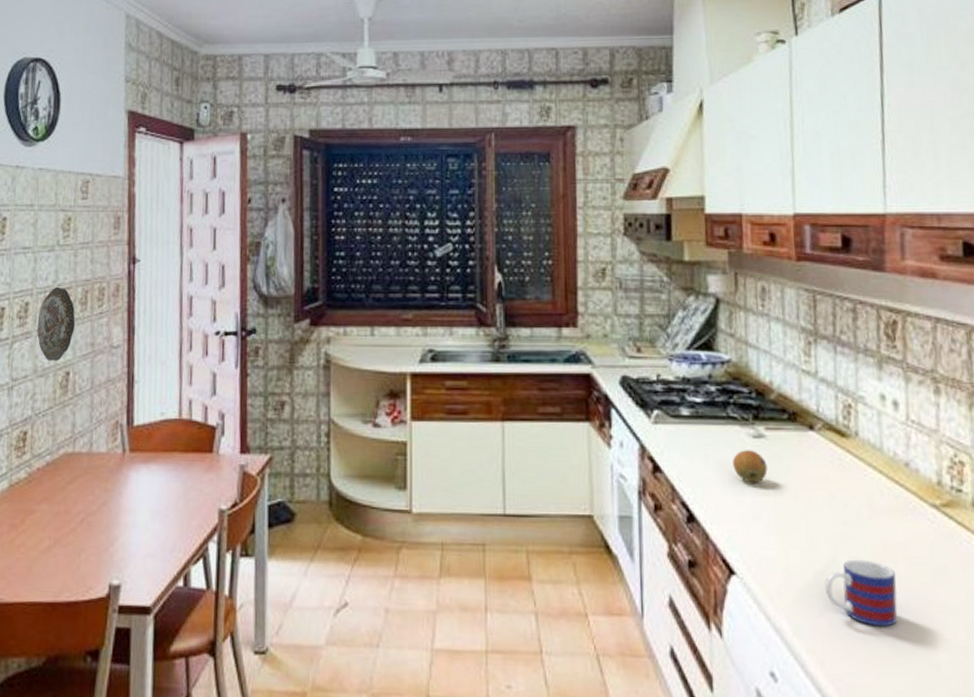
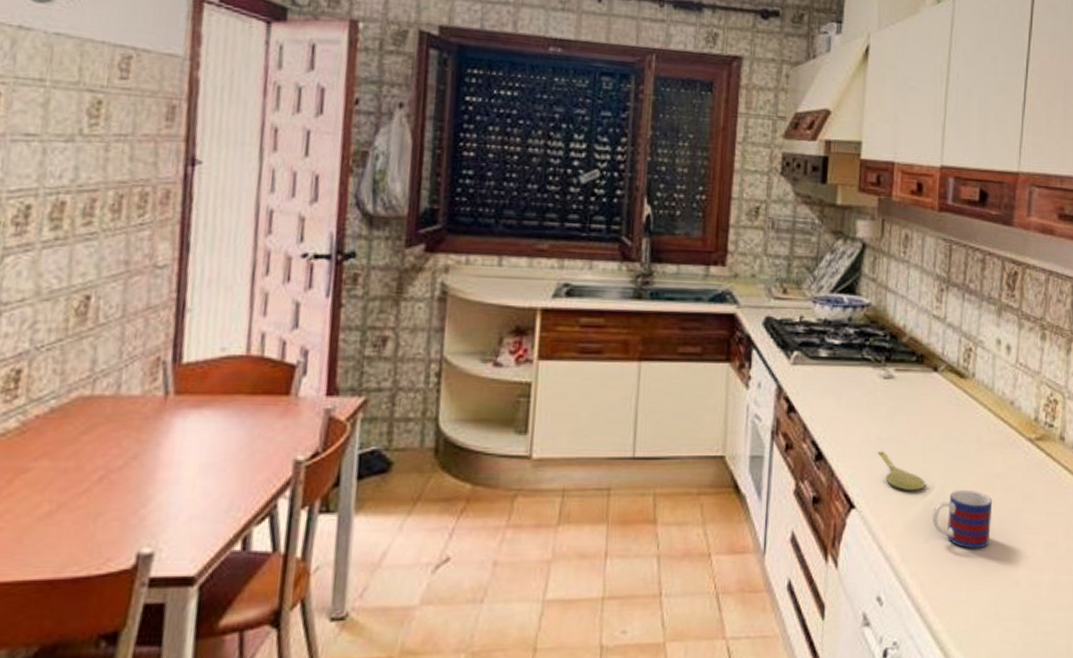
decorative plate: present [37,286,75,361] -> none [42,187,103,281]
fruit: present [733,450,768,483] -> none [863,390,894,422]
spoon: none [754,514,813,558] -> present [877,450,926,490]

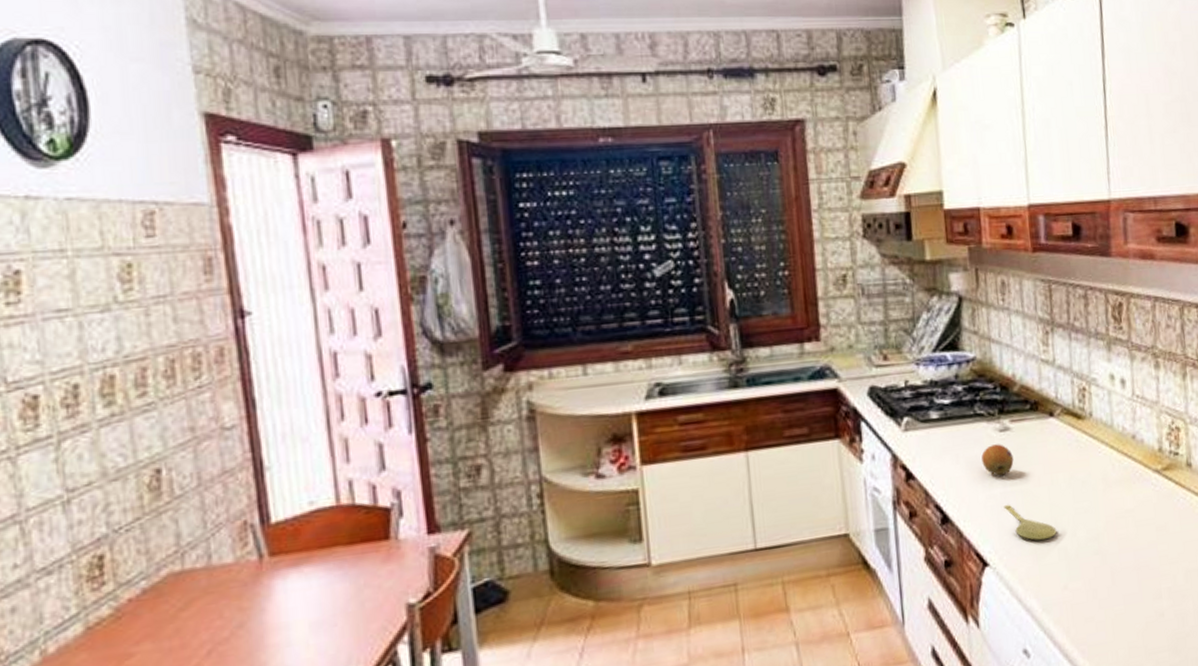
fruit: none [863,390,894,422] -> present [981,444,1014,476]
mug: present [932,489,993,549] -> none [1067,530,1129,589]

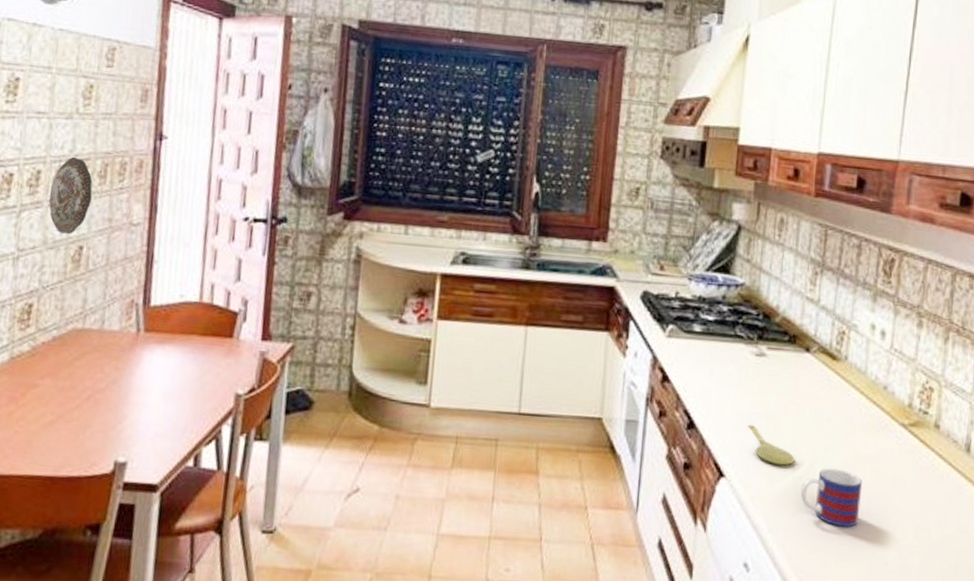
decorative plate: none [97,358,161,458] -> present [49,156,93,234]
fruit: present [981,444,1014,476] -> none [734,366,765,397]
mug: none [1067,530,1129,589] -> present [800,468,863,527]

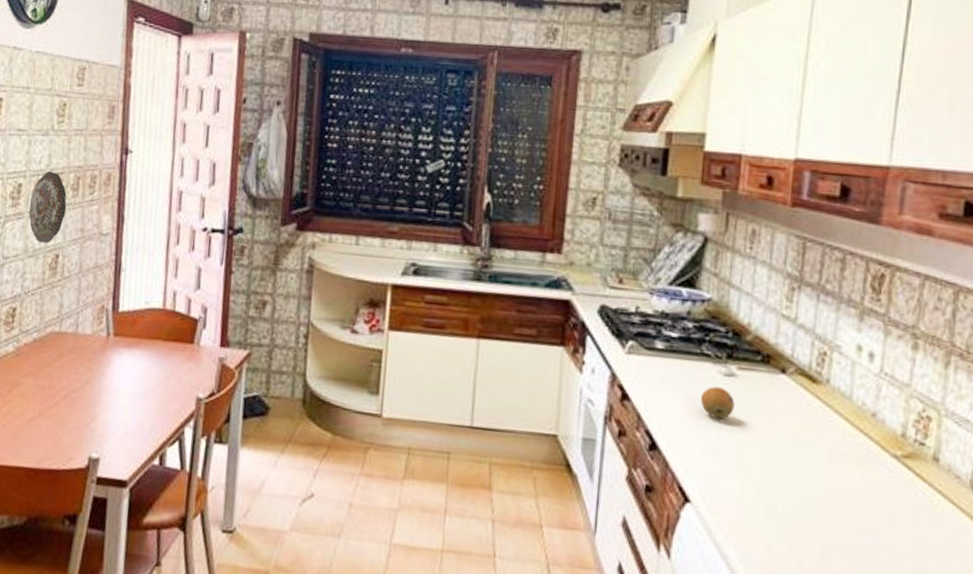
fruit: none [734,366,765,397] -> present [701,386,735,419]
spoon: present [748,424,795,465] -> none [716,448,769,493]
mug: present [800,468,863,527] -> none [775,499,848,564]

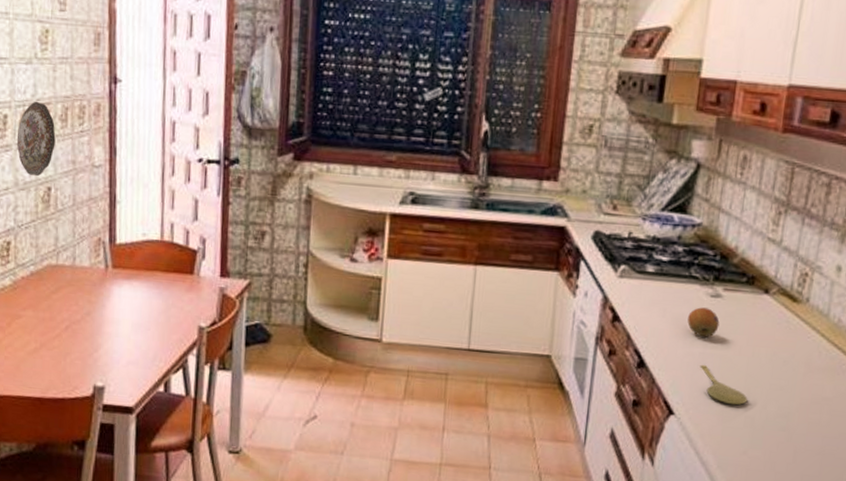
spoon: none [716,448,769,493] -> present [700,364,748,405]

